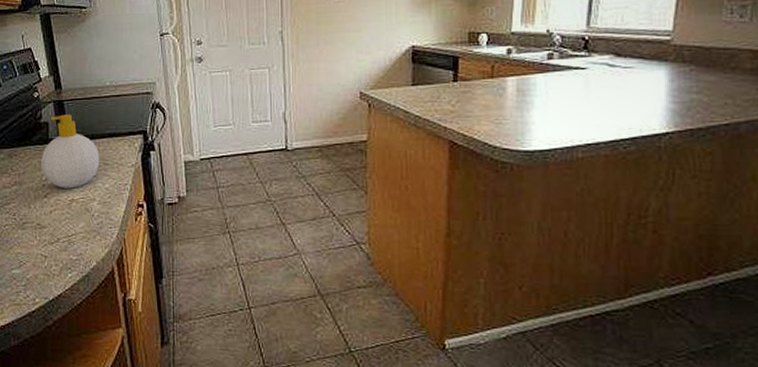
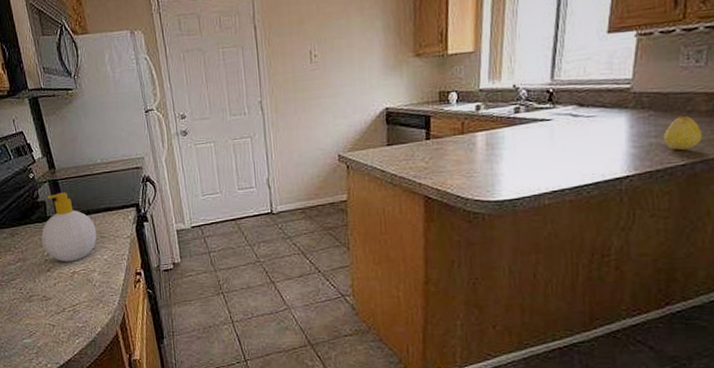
fruit: none [705,70,748,110] -> present [663,114,703,151]

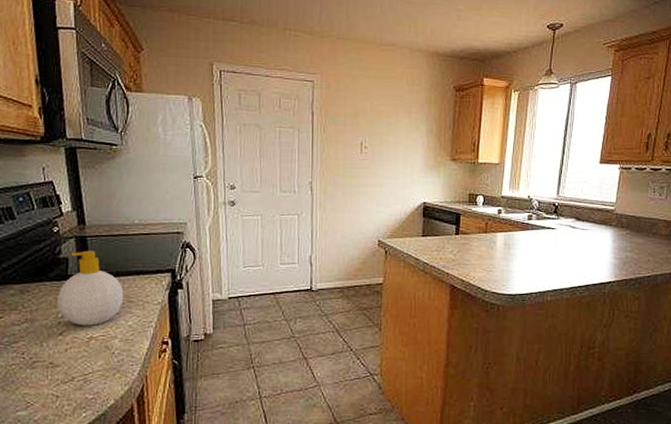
fruit: present [663,114,703,151] -> none [635,235,663,265]

